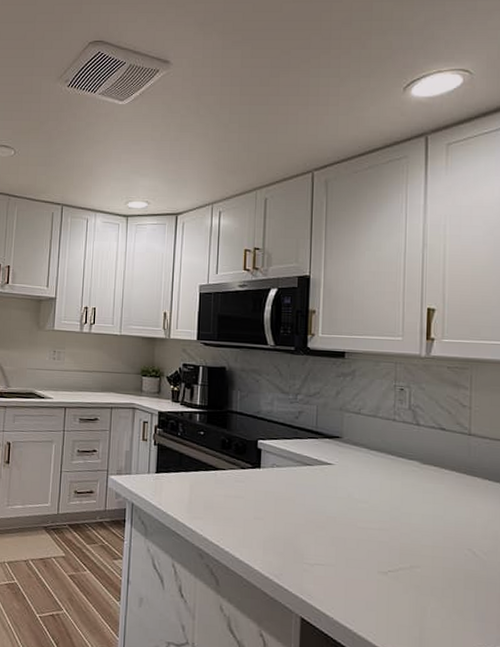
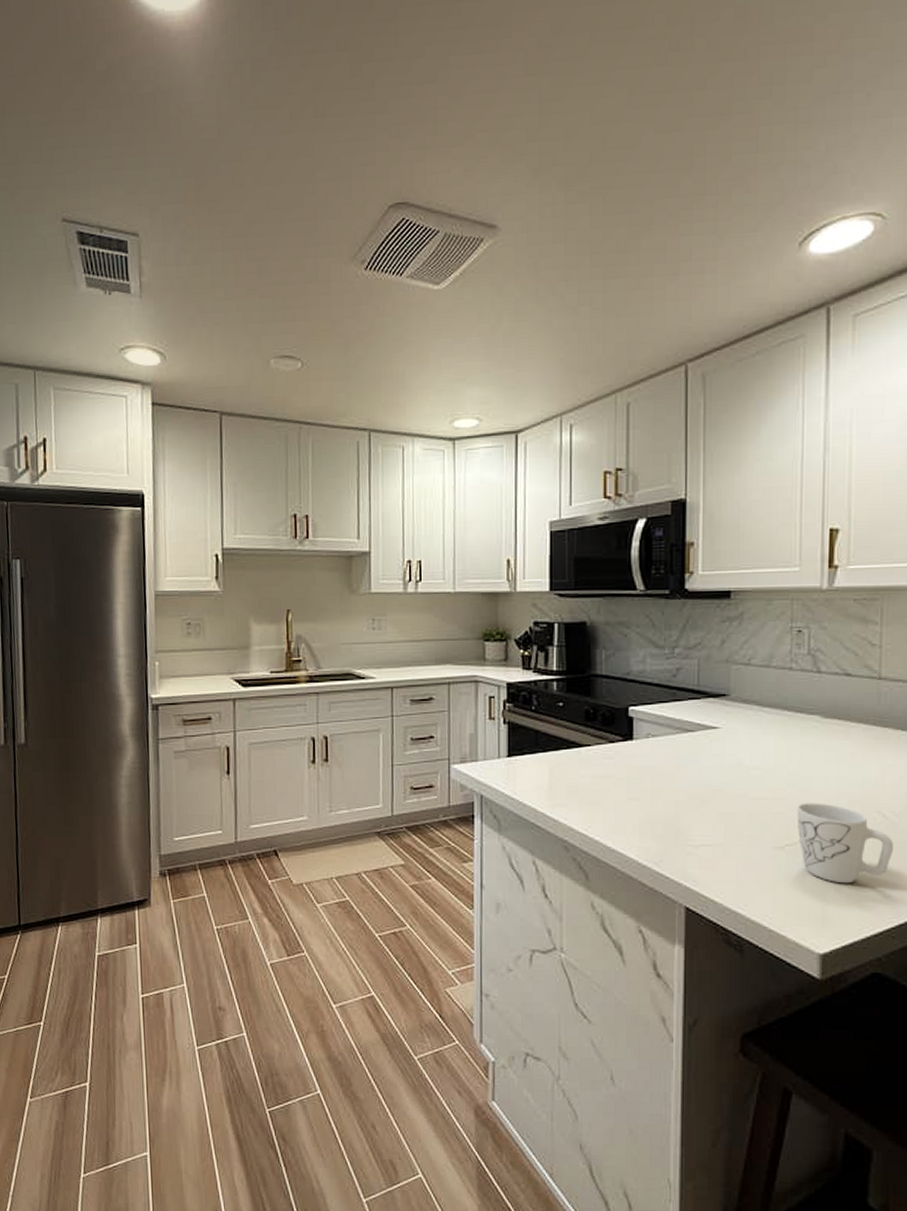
mug: none [398,535,483,611] -> present [796,803,894,884]

